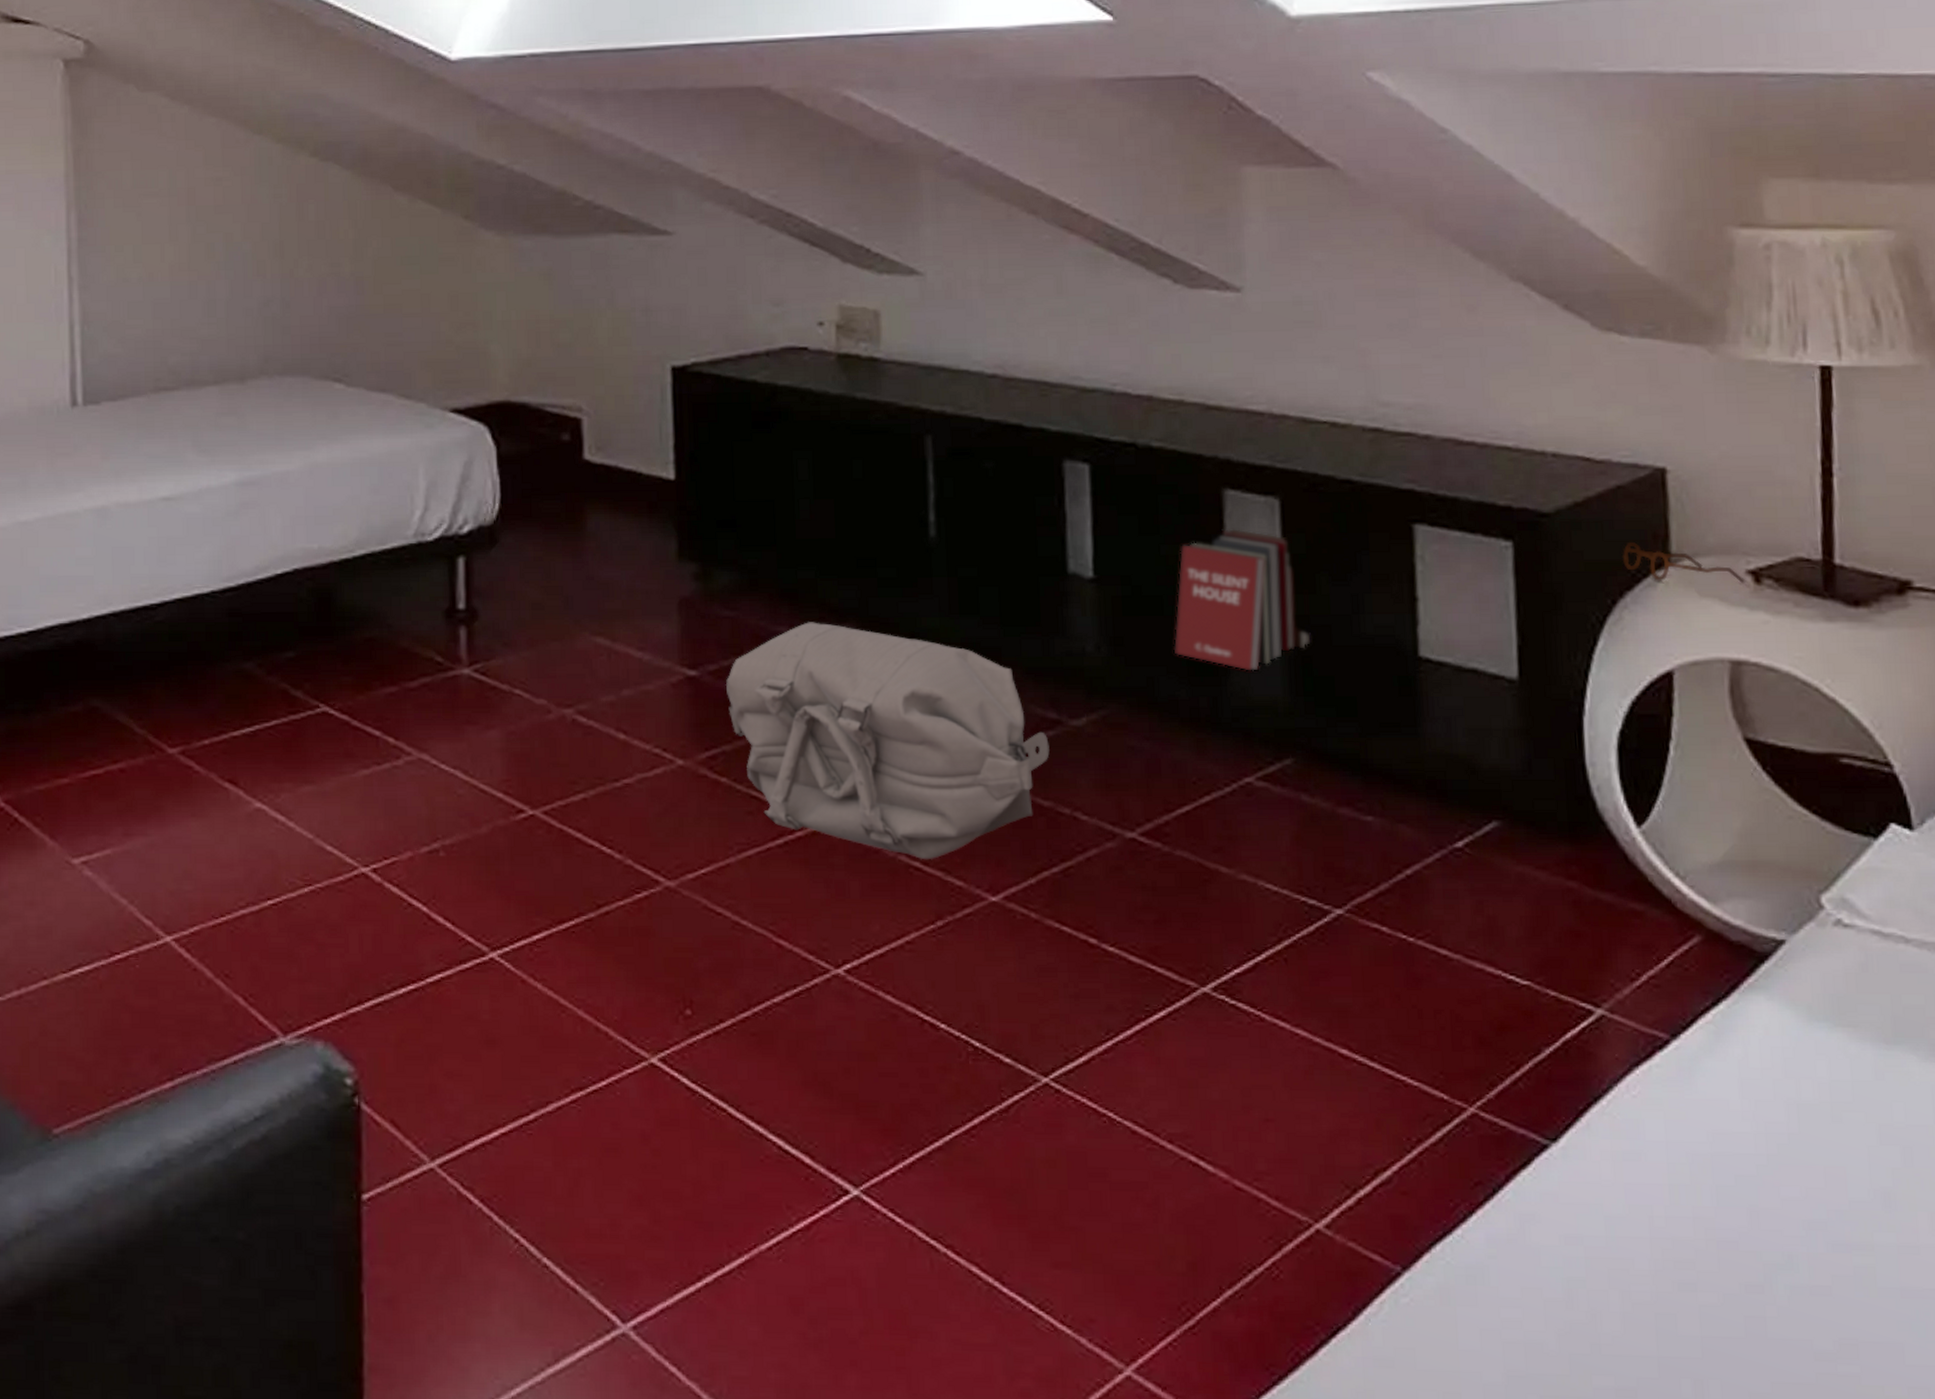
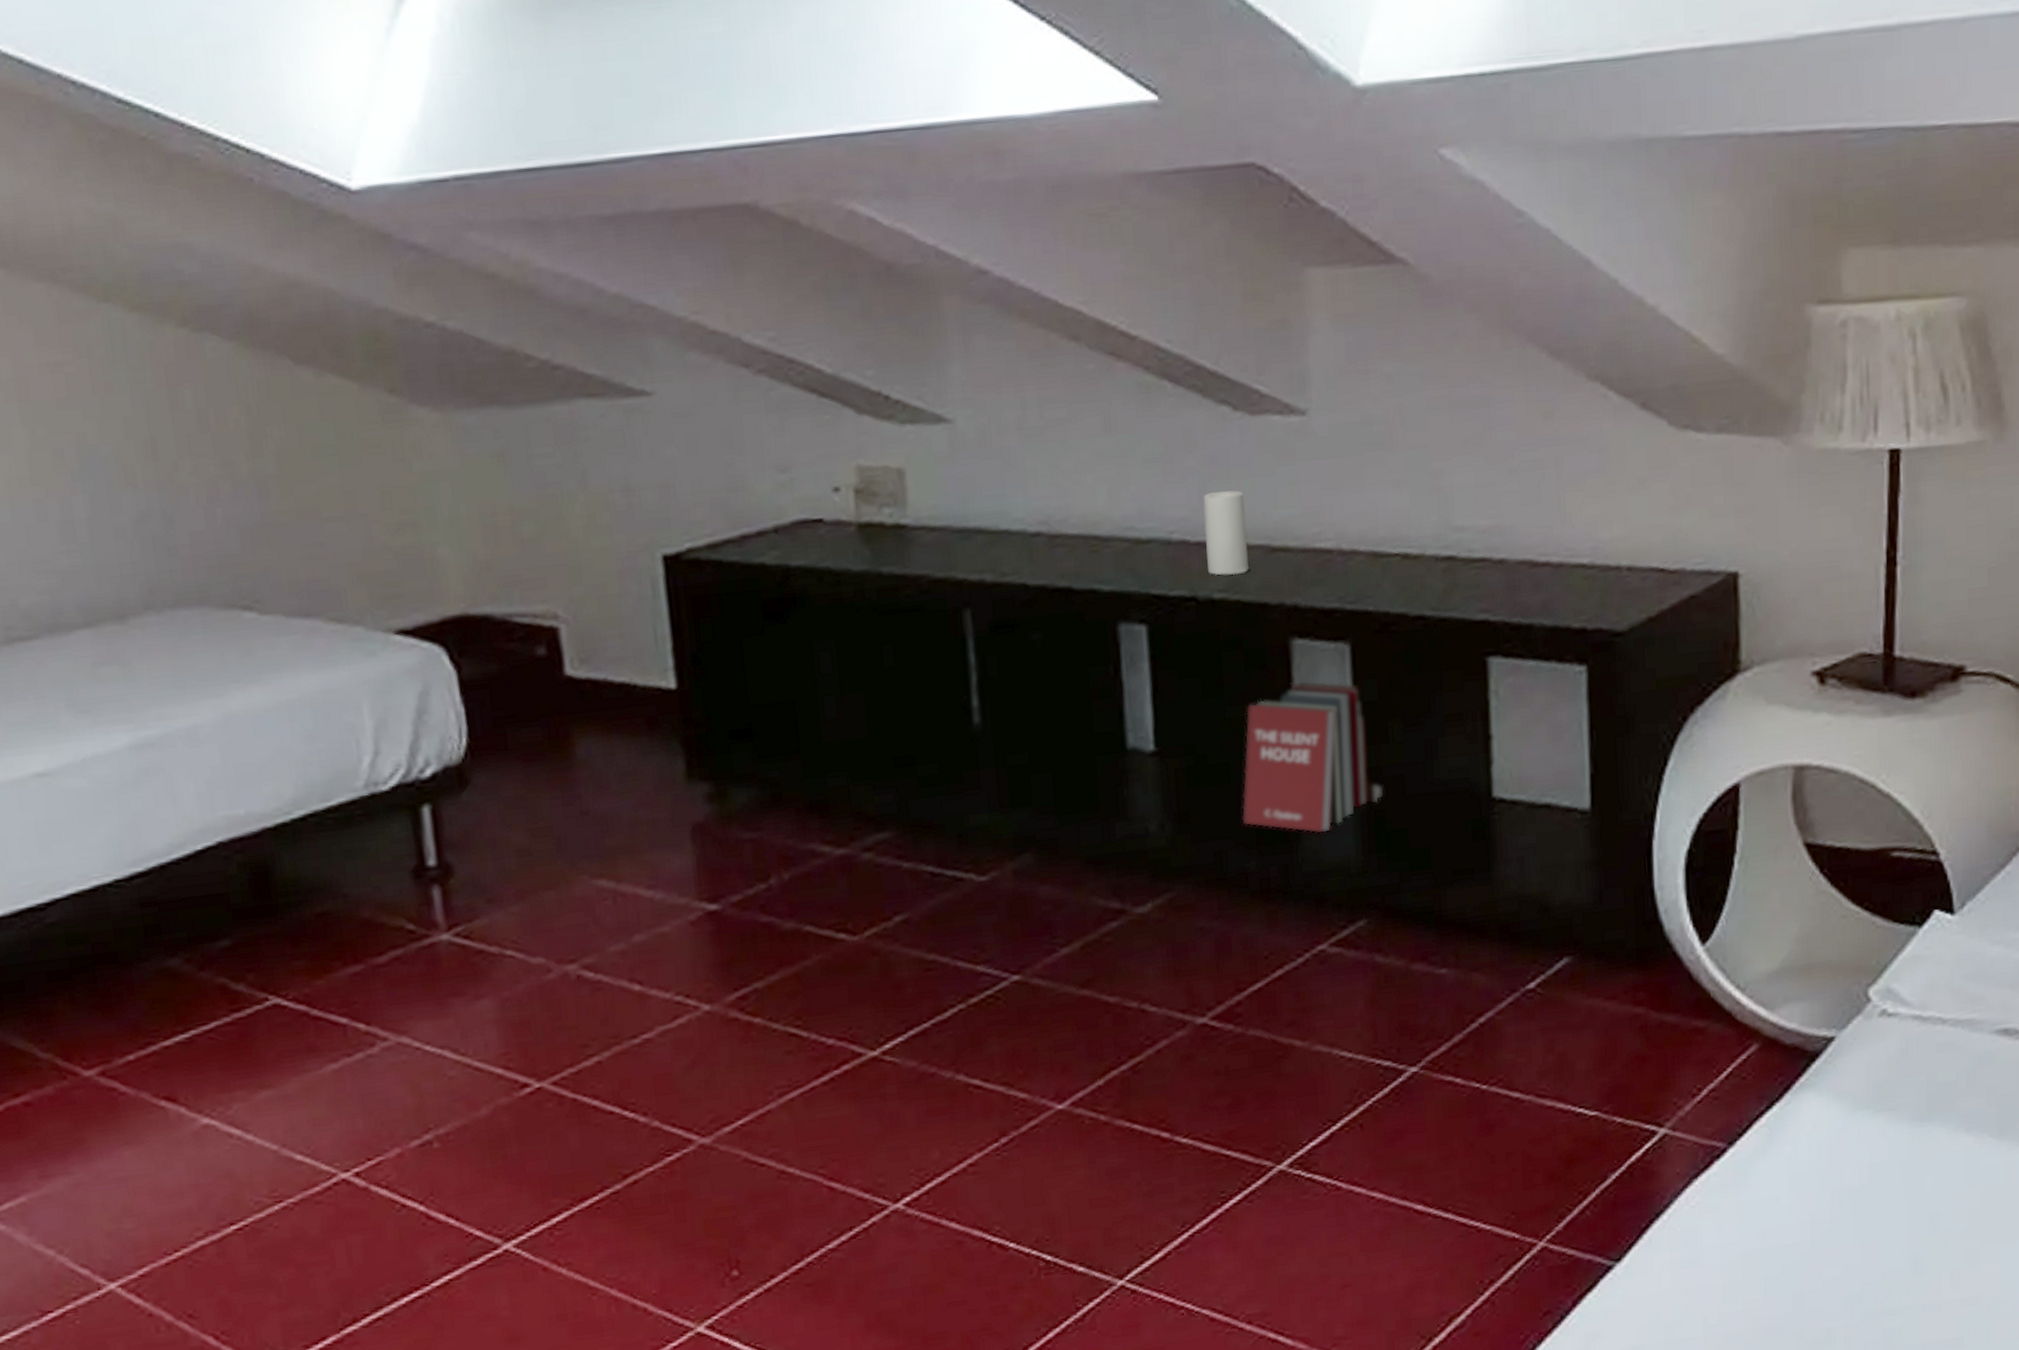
duffel bag: present [726,622,1050,860] -> none [753,834,1114,1077]
candle: none [1144,353,1186,428] -> present [1203,490,1250,576]
glasses: present [1623,541,1746,584] -> none [1694,653,1812,692]

